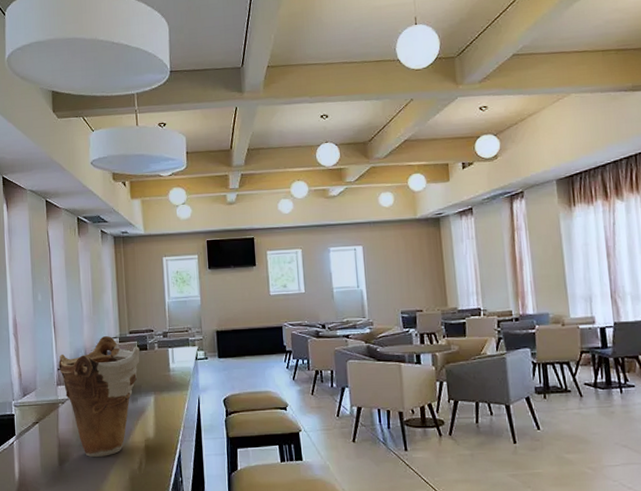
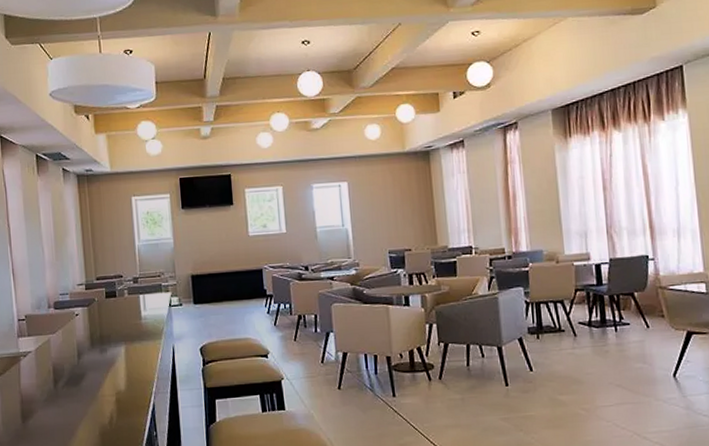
vase: present [59,336,140,457] -> none [19,283,109,413]

